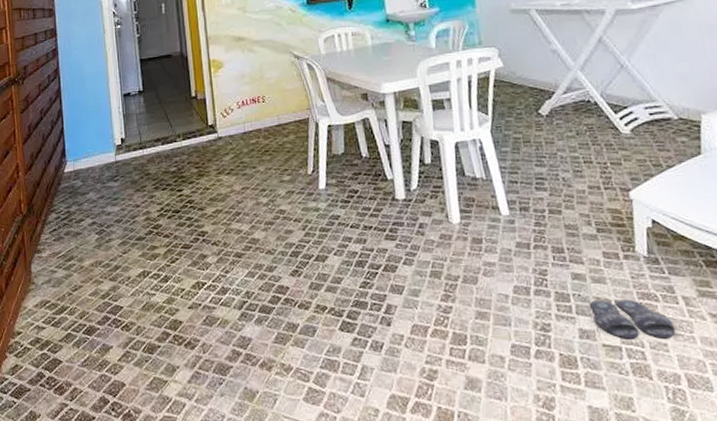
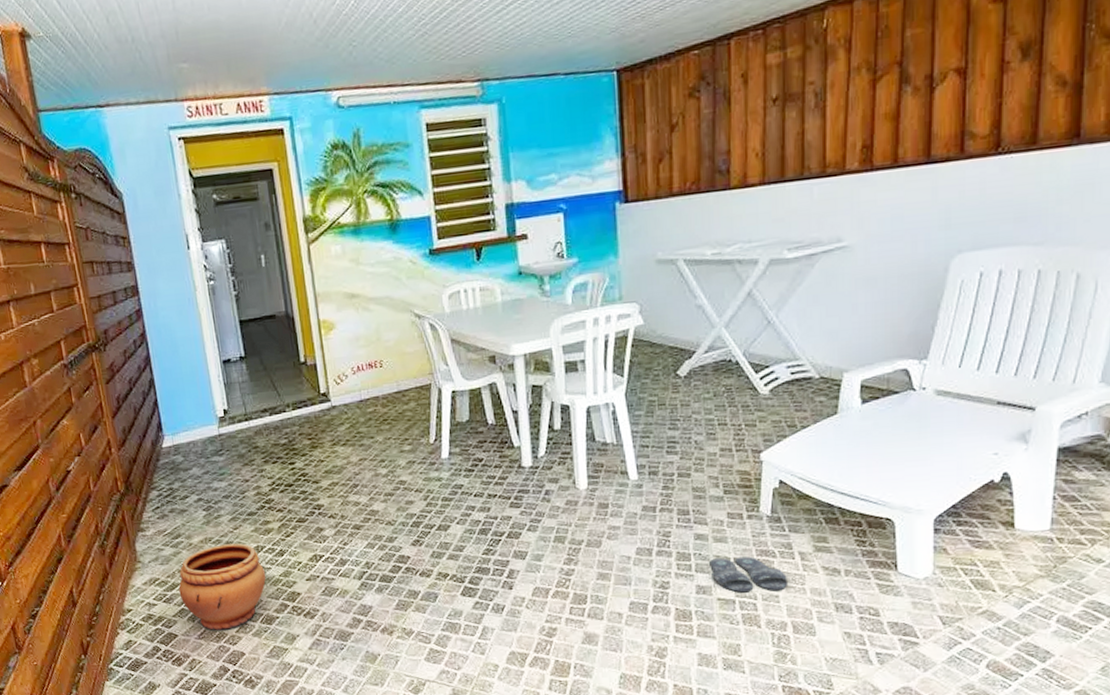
planter pot: none [67,268,150,358] -> present [178,543,266,630]

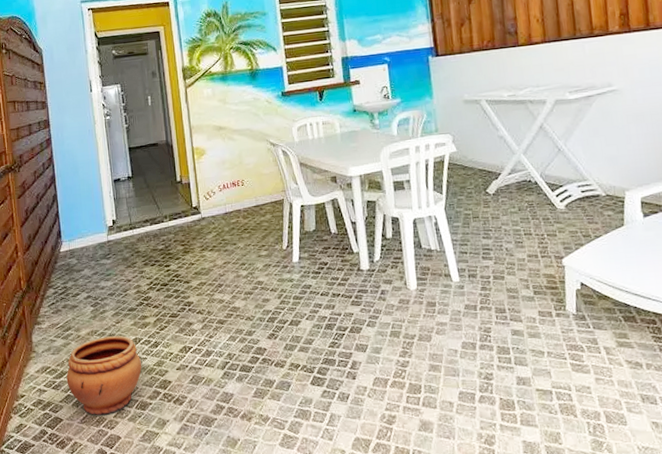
slippers: present [709,556,787,593] -> none [526,351,597,384]

